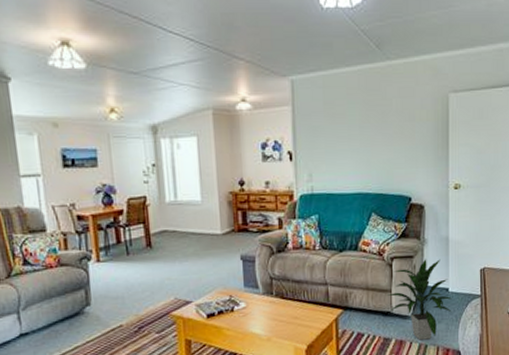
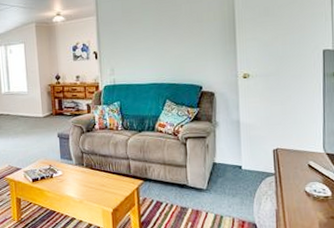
indoor plant: present [386,259,452,340] -> none [182,139,246,211]

